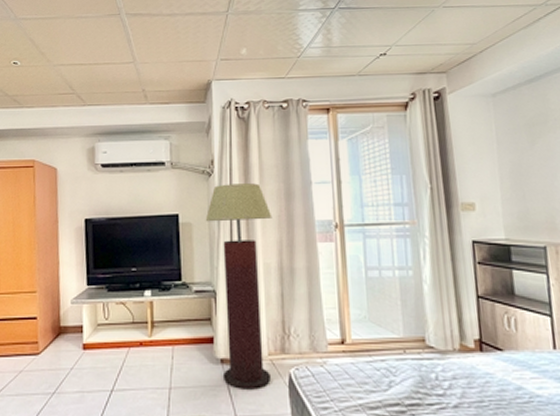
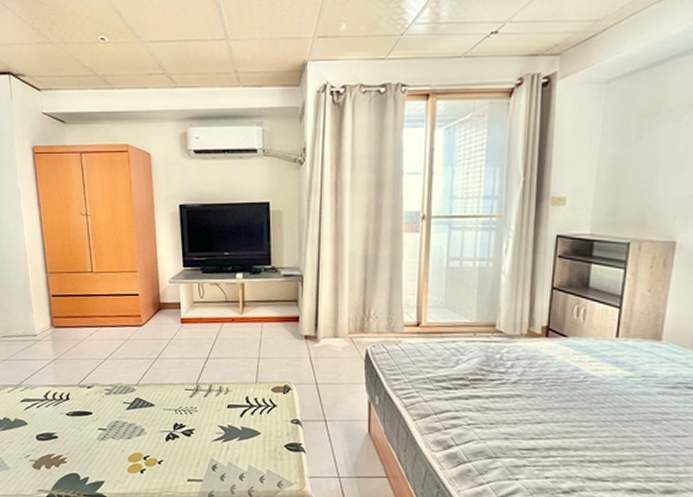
floor lamp: present [205,183,273,390] -> none [295,173,361,362]

